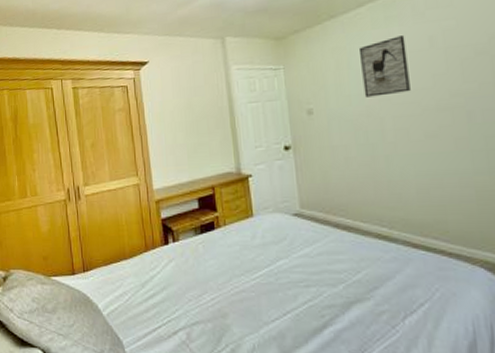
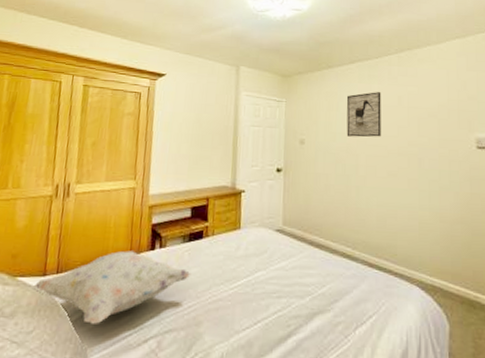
decorative pillow: none [66,247,209,318] -> present [33,251,191,324]

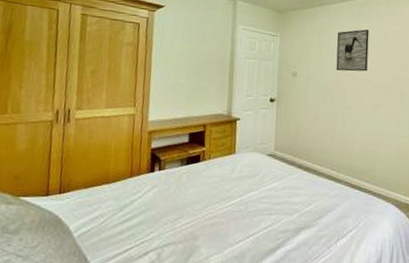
decorative pillow: present [33,251,191,324] -> none [36,173,189,239]

